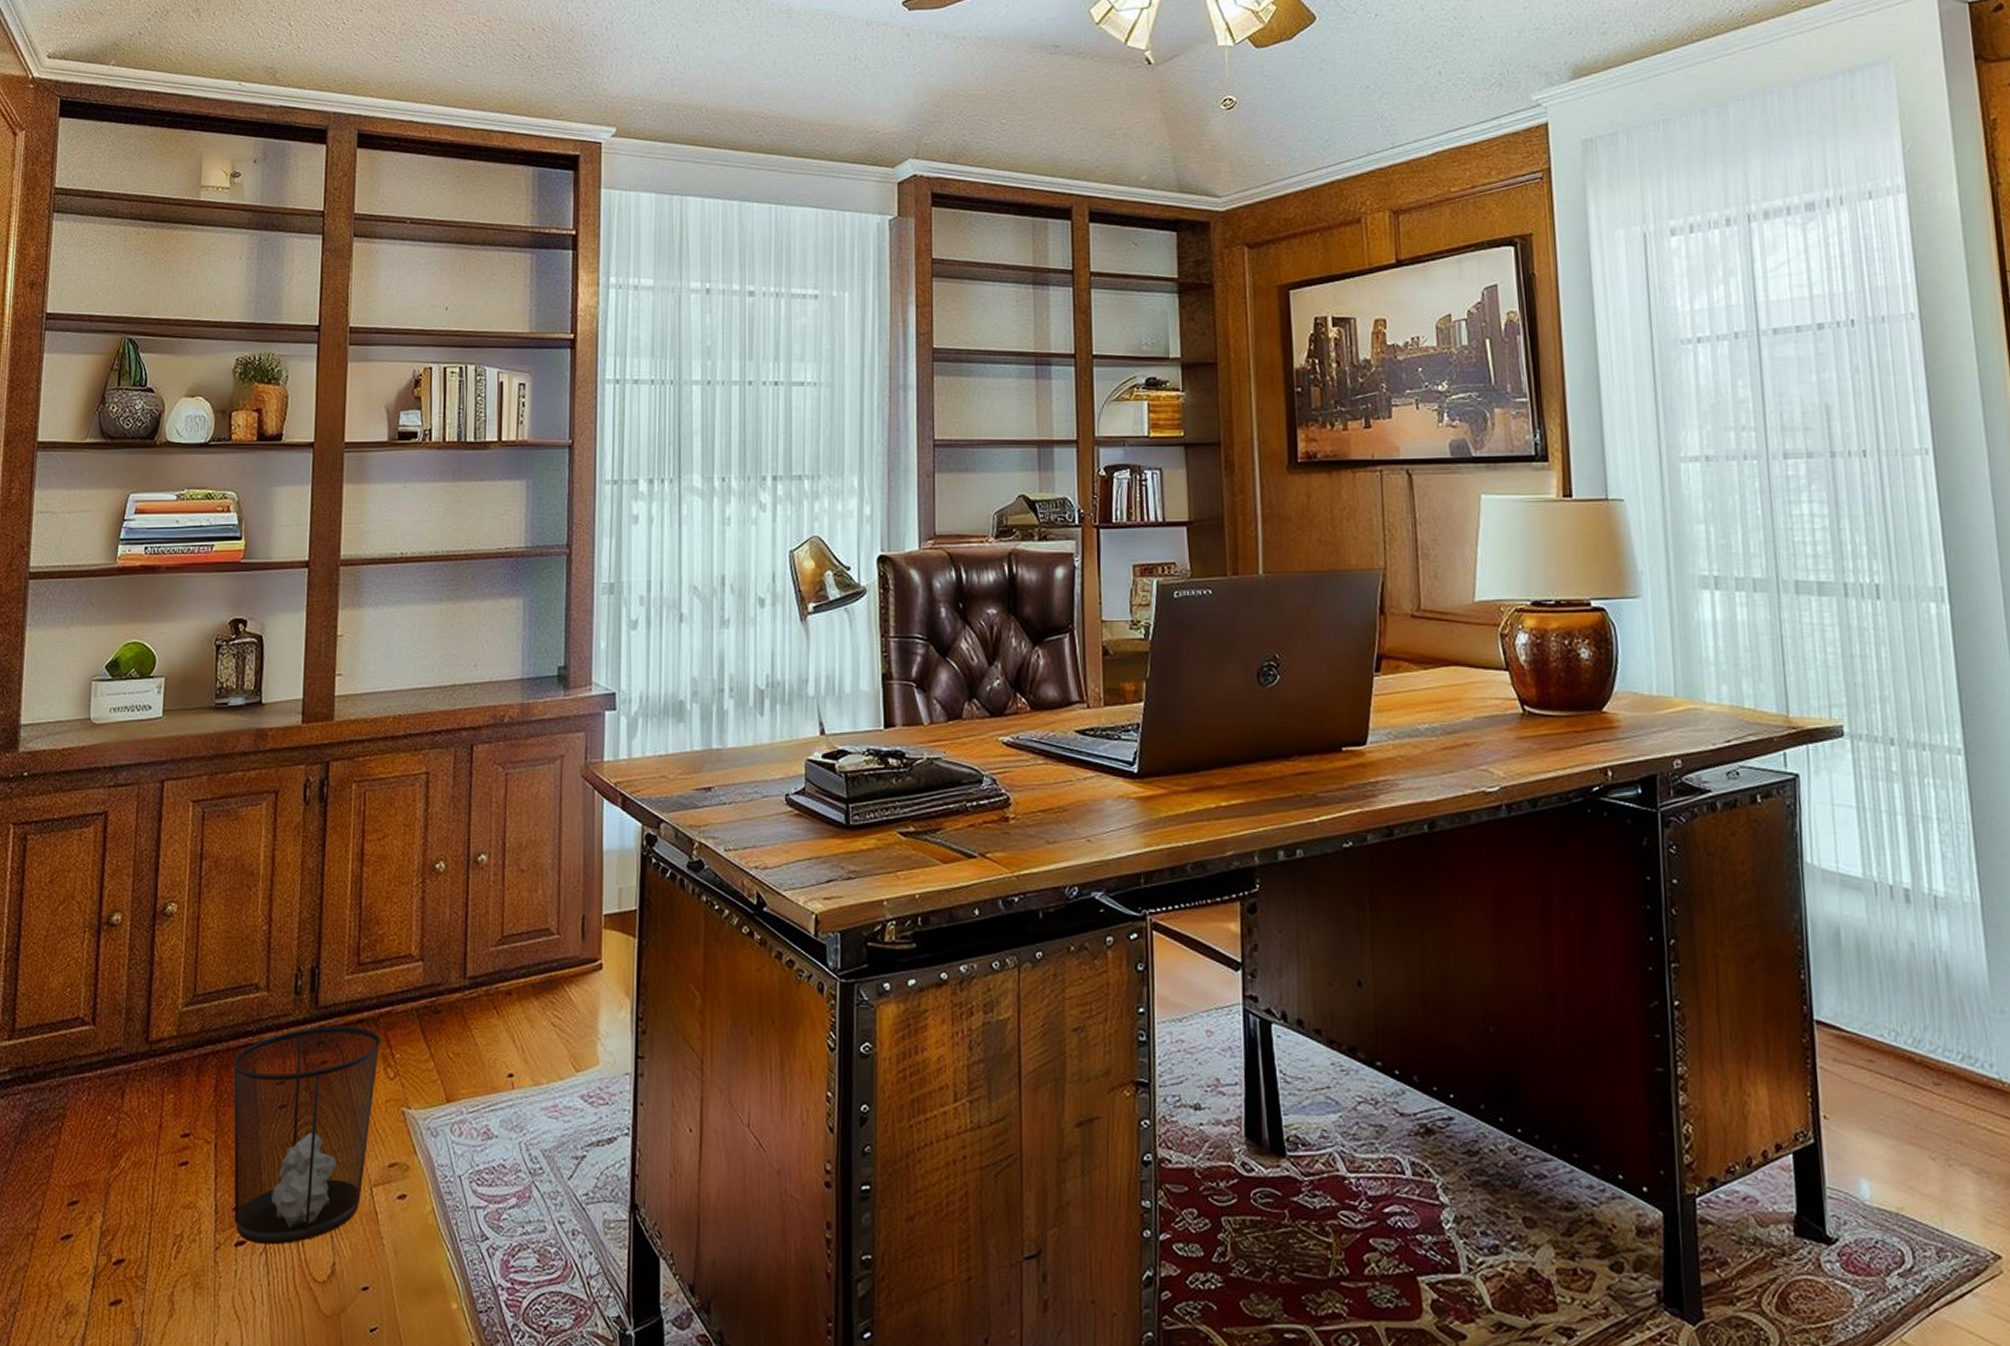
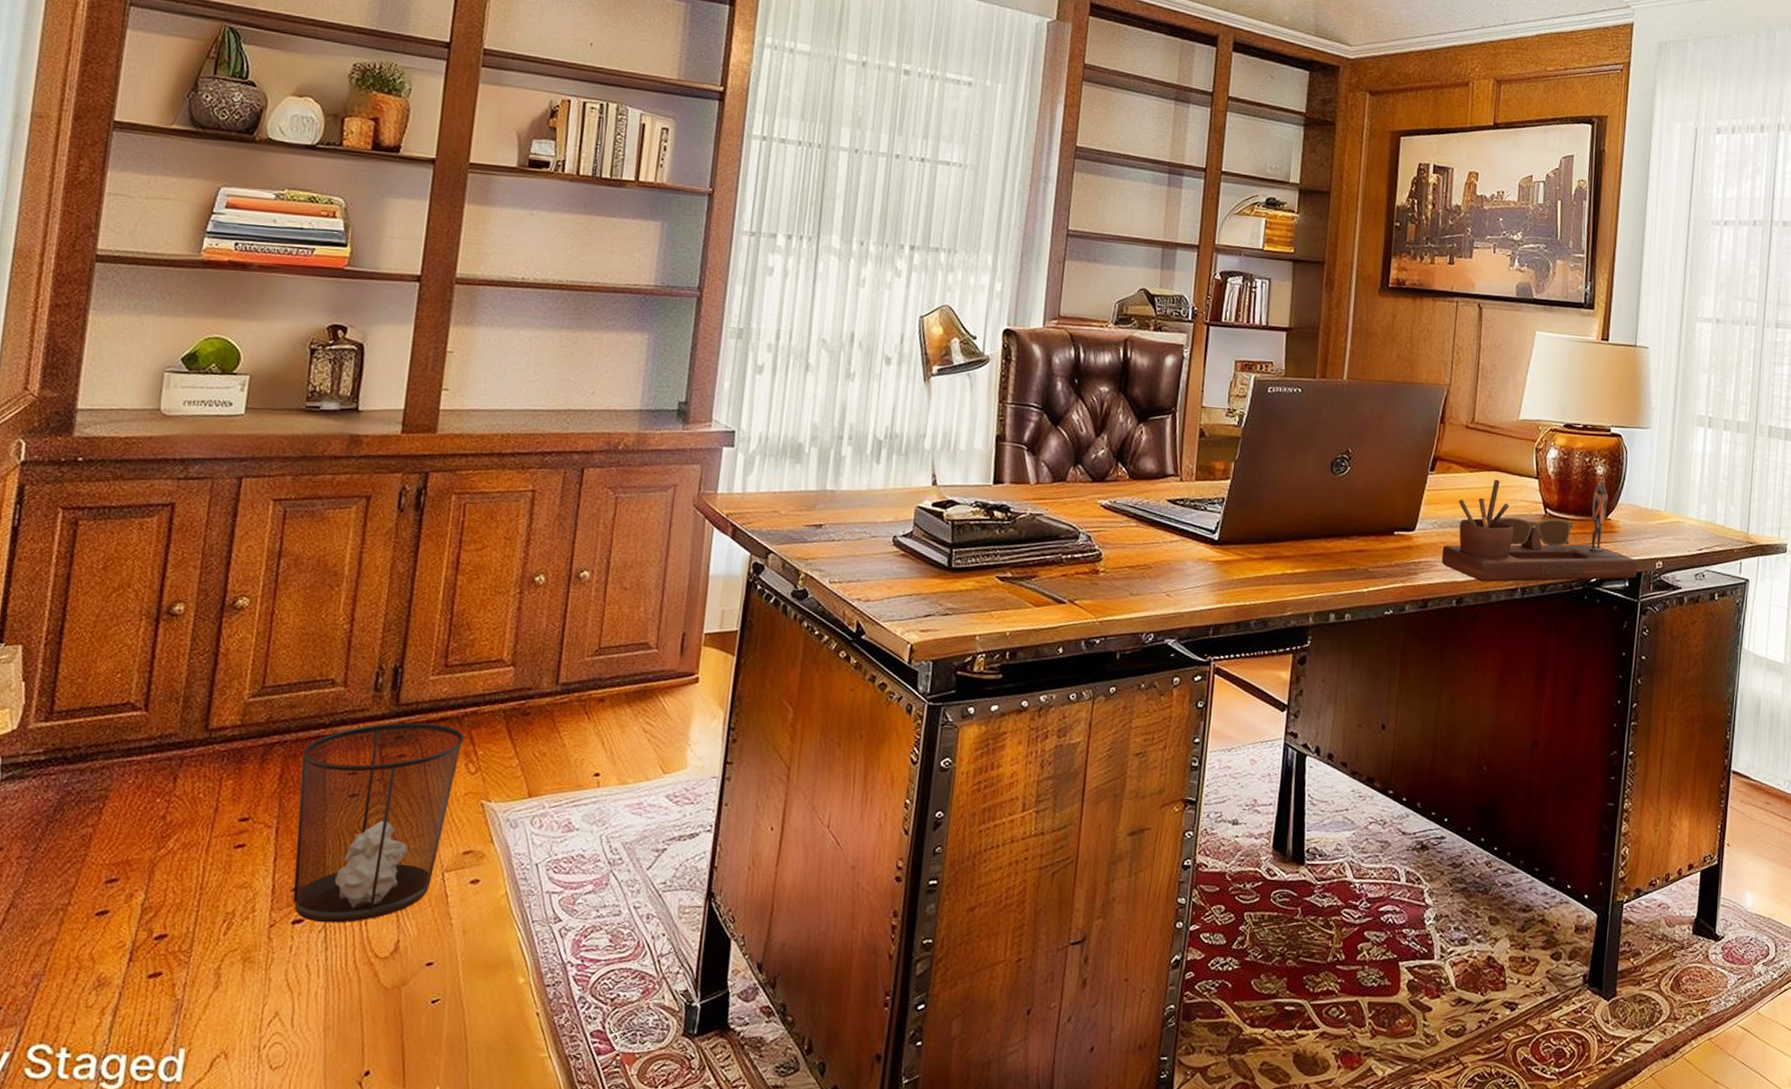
desk organizer: none [1402,665,1651,800] -> present [1441,479,1638,582]

